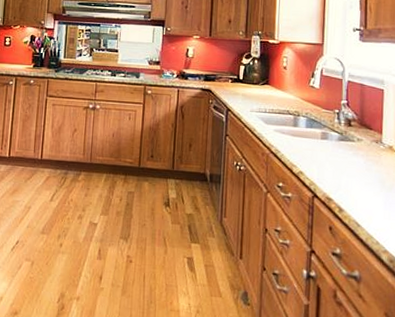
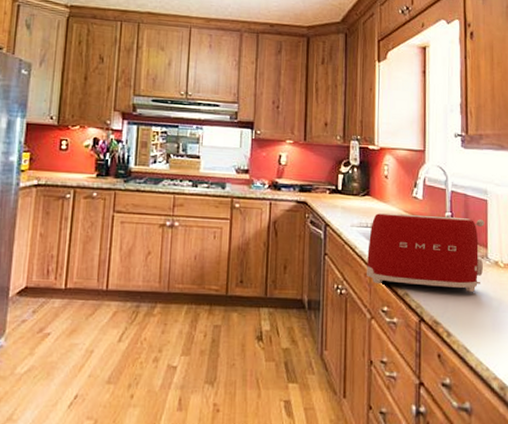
toaster: none [264,99,380,173] -> present [367,212,485,292]

